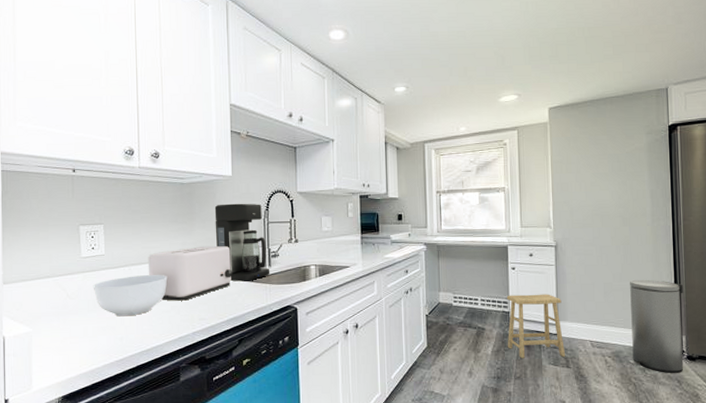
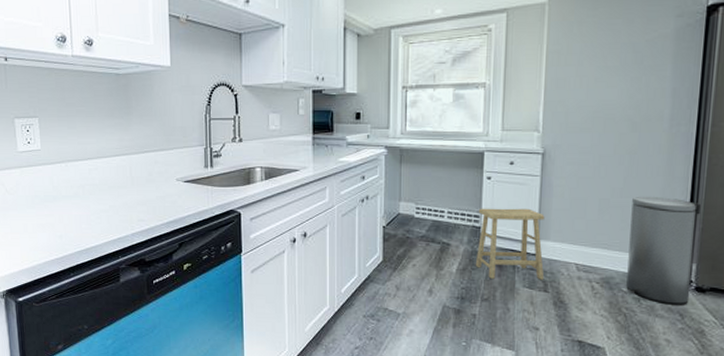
bowl: present [93,274,168,317] -> none [30,171,105,214]
toaster: present [147,245,232,301] -> none [84,143,172,200]
coffee maker: present [214,203,270,282] -> none [152,97,212,182]

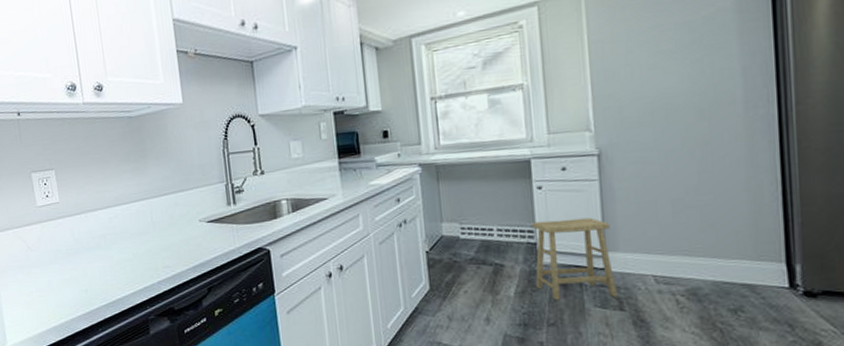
pedal bin: present [622,196,701,305] -> none [711,190,798,315]

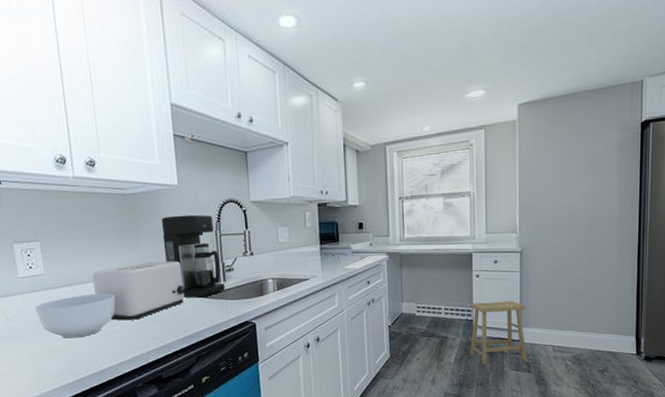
bowl: none [51,220,126,268] -> present [34,293,116,339]
toaster: none [102,184,194,249] -> present [92,261,185,321]
coffee maker: none [167,132,236,223] -> present [161,214,226,298]

